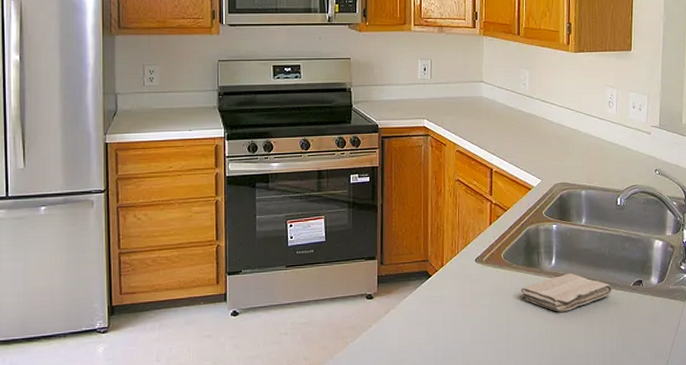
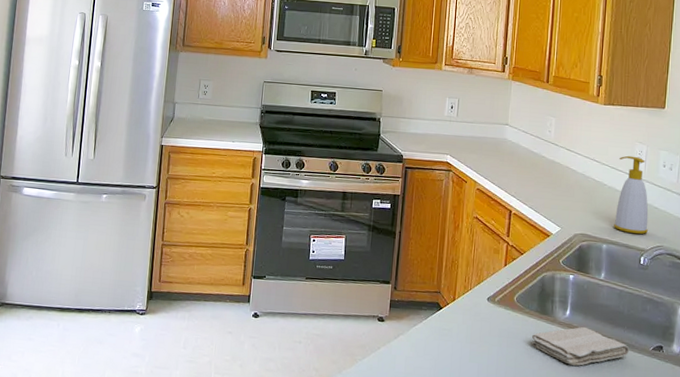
soap bottle: none [591,100,622,177] -> present [614,155,649,235]

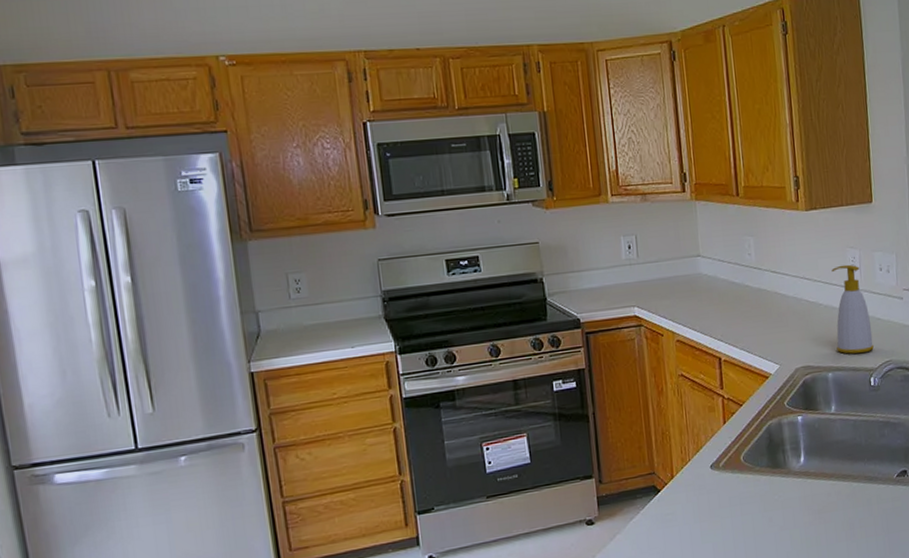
washcloth: present [531,326,630,366] -> none [766,470,874,517]

